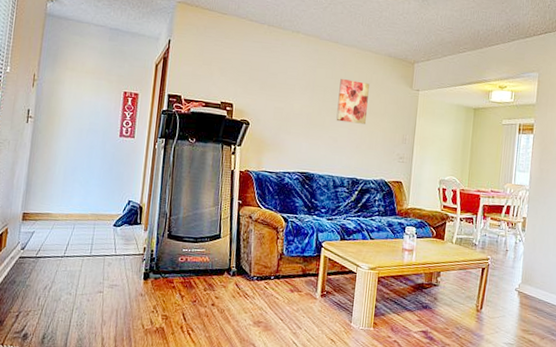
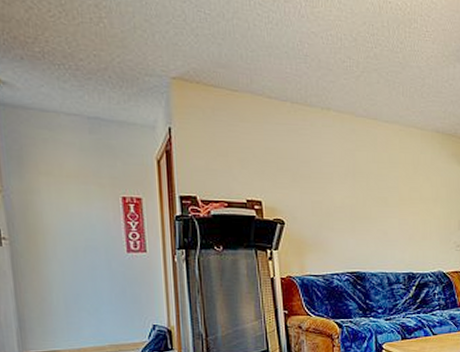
wall art: present [336,78,370,124] -> none [384,161,417,212]

